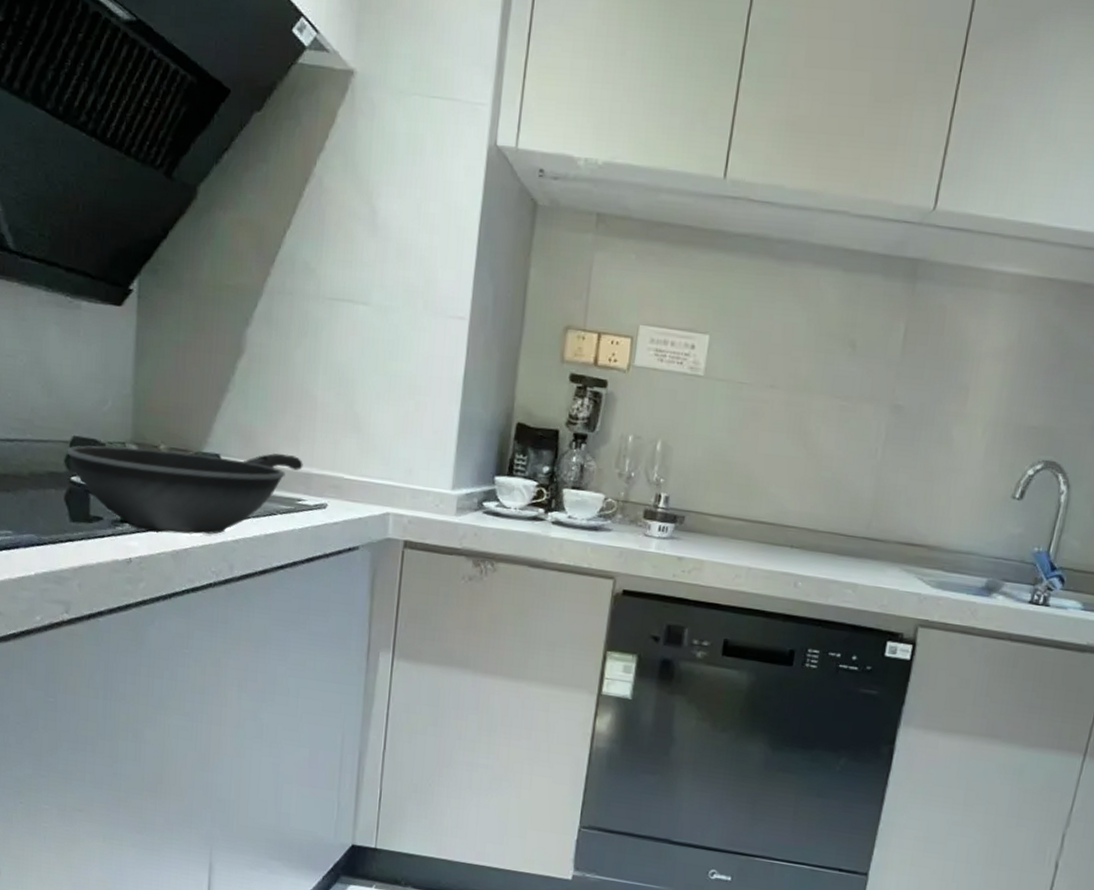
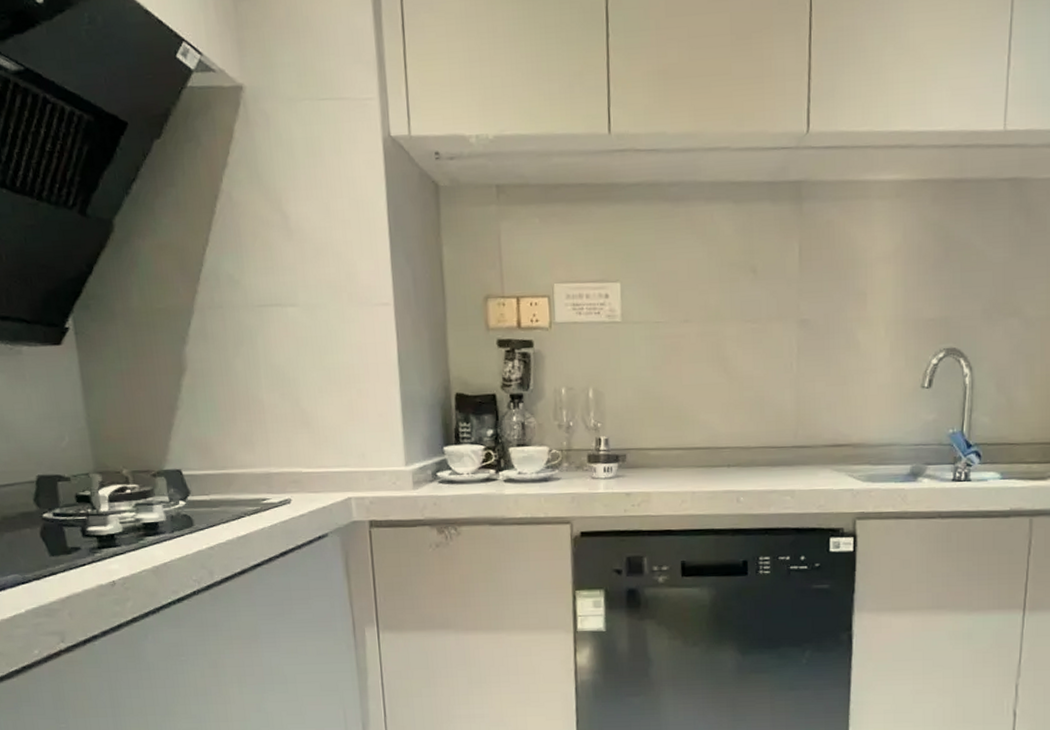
frying pan: present [66,445,303,535] -> none [33,458,262,553]

